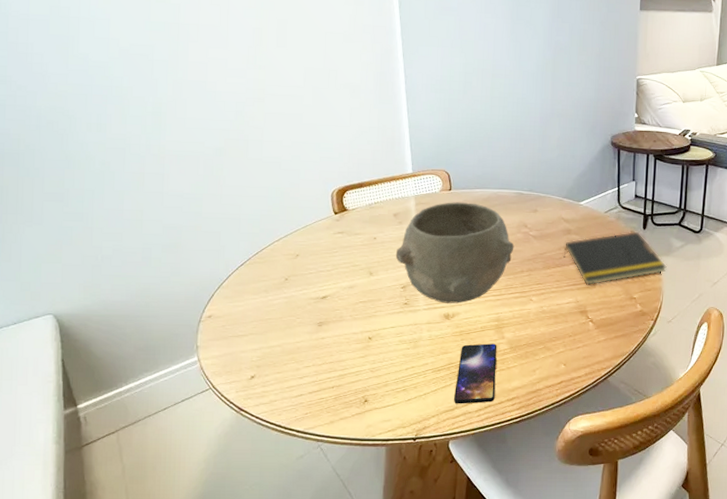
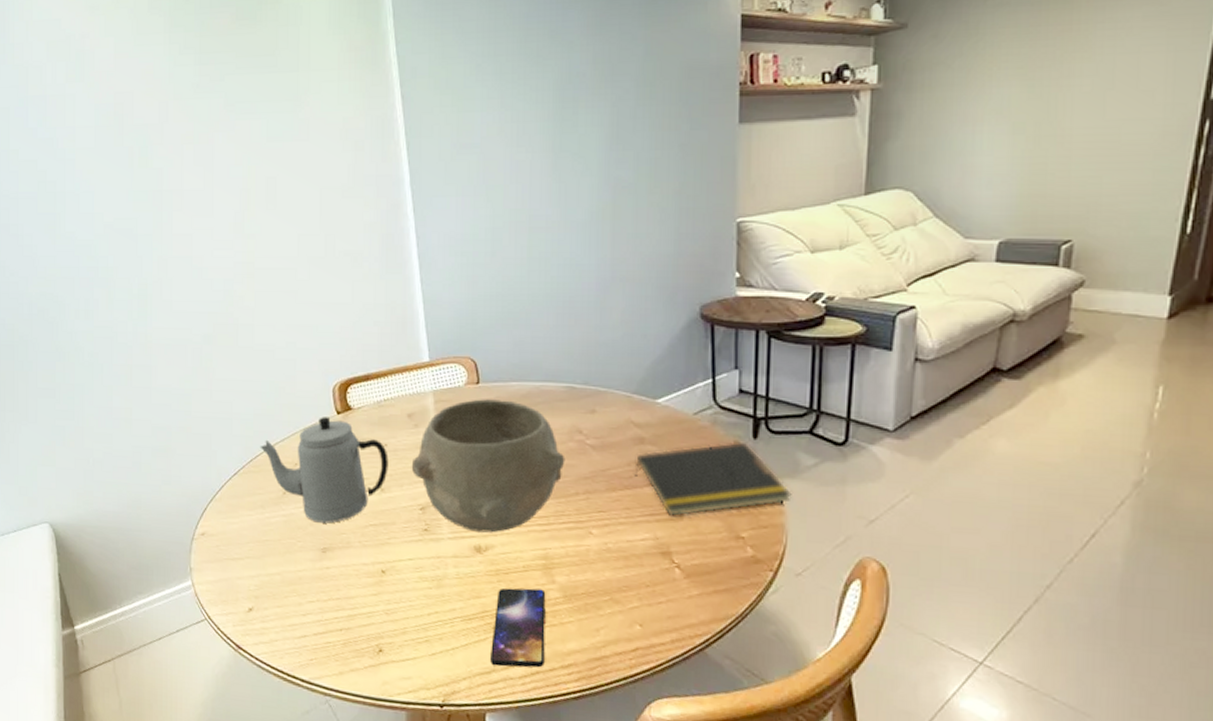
teapot: none [265,216,377,302] -> present [260,417,389,524]

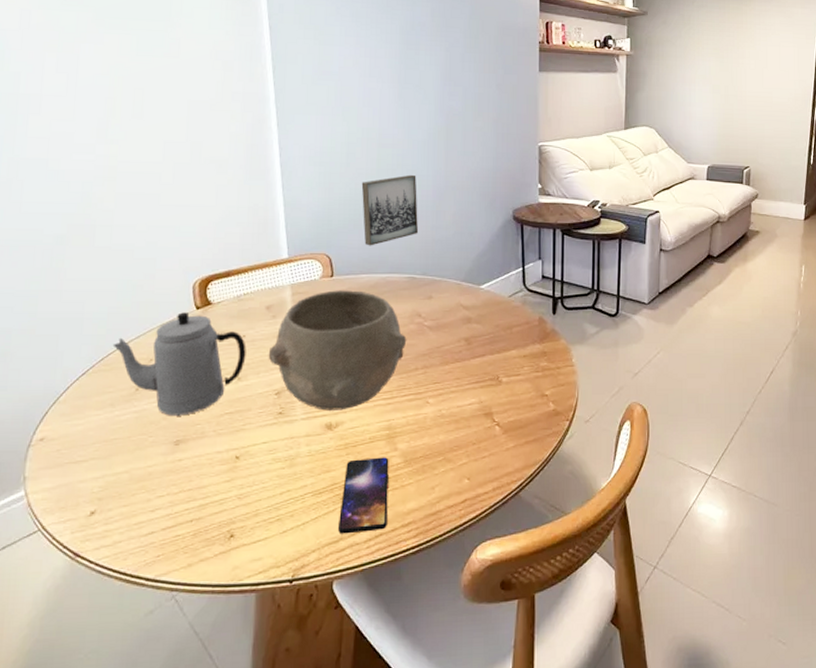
wall art: none [509,263,579,350] -> present [361,174,419,246]
notepad: present [634,441,792,517] -> none [463,317,581,383]

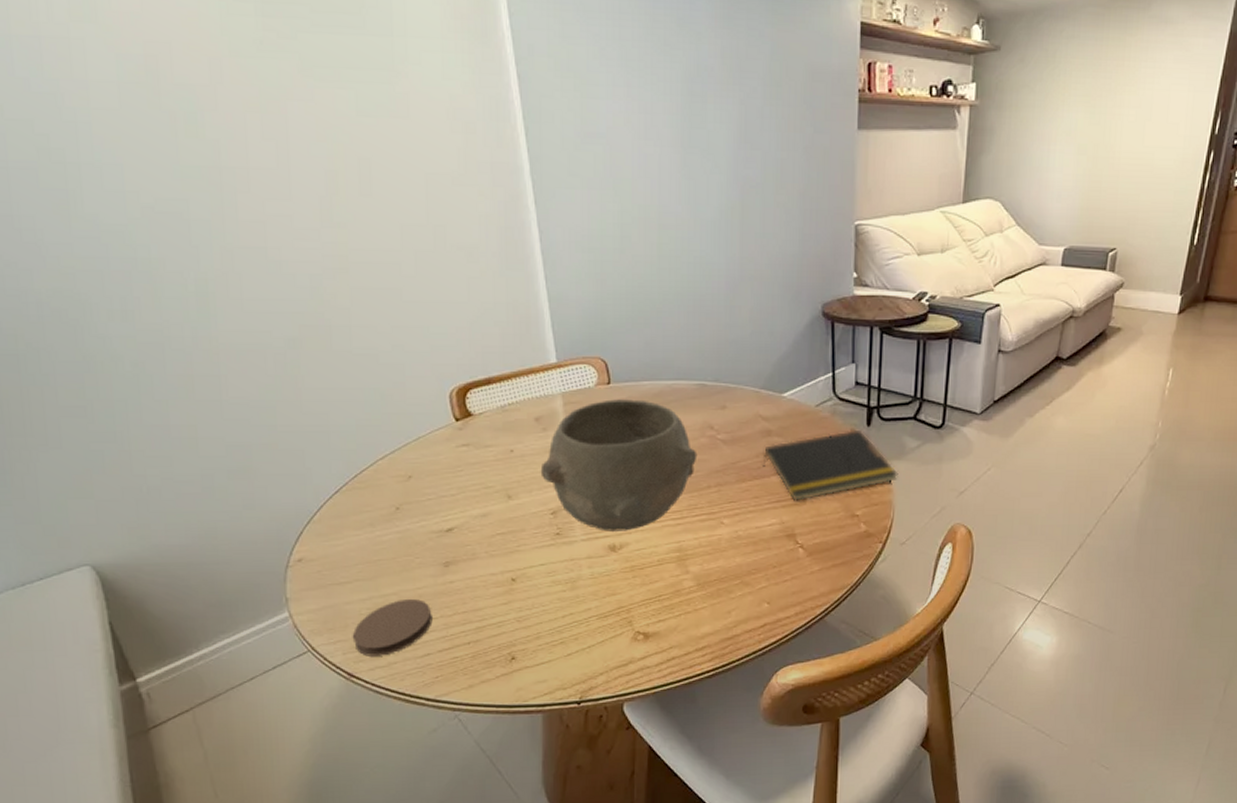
coaster: none [82,477,160,535] -> present [352,599,433,657]
teapot: present [112,312,246,416] -> none [365,425,516,537]
smartphone: present [338,457,389,534] -> none [627,580,680,658]
wall art: present [361,174,419,246] -> none [639,262,709,348]
notepad: none [463,317,581,383] -> present [762,429,898,502]

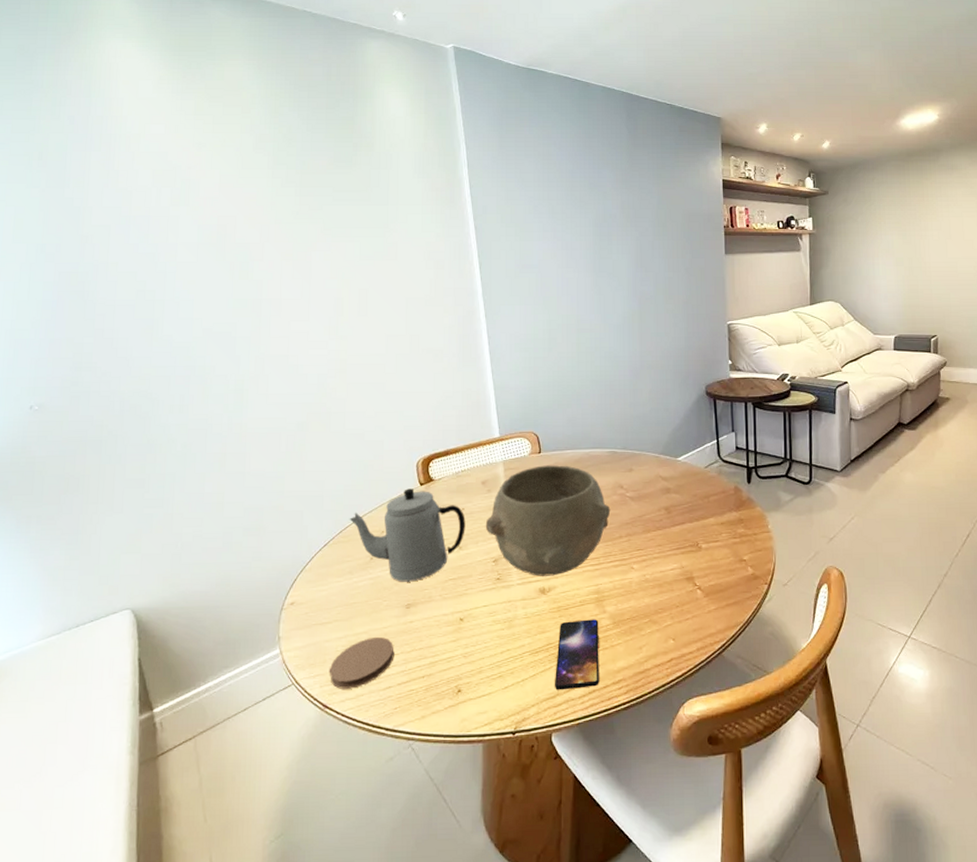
teapot: none [365,425,516,537] -> present [349,488,466,582]
smartphone: none [627,580,680,658] -> present [555,619,599,691]
notepad: present [762,429,898,502] -> none [664,486,777,549]

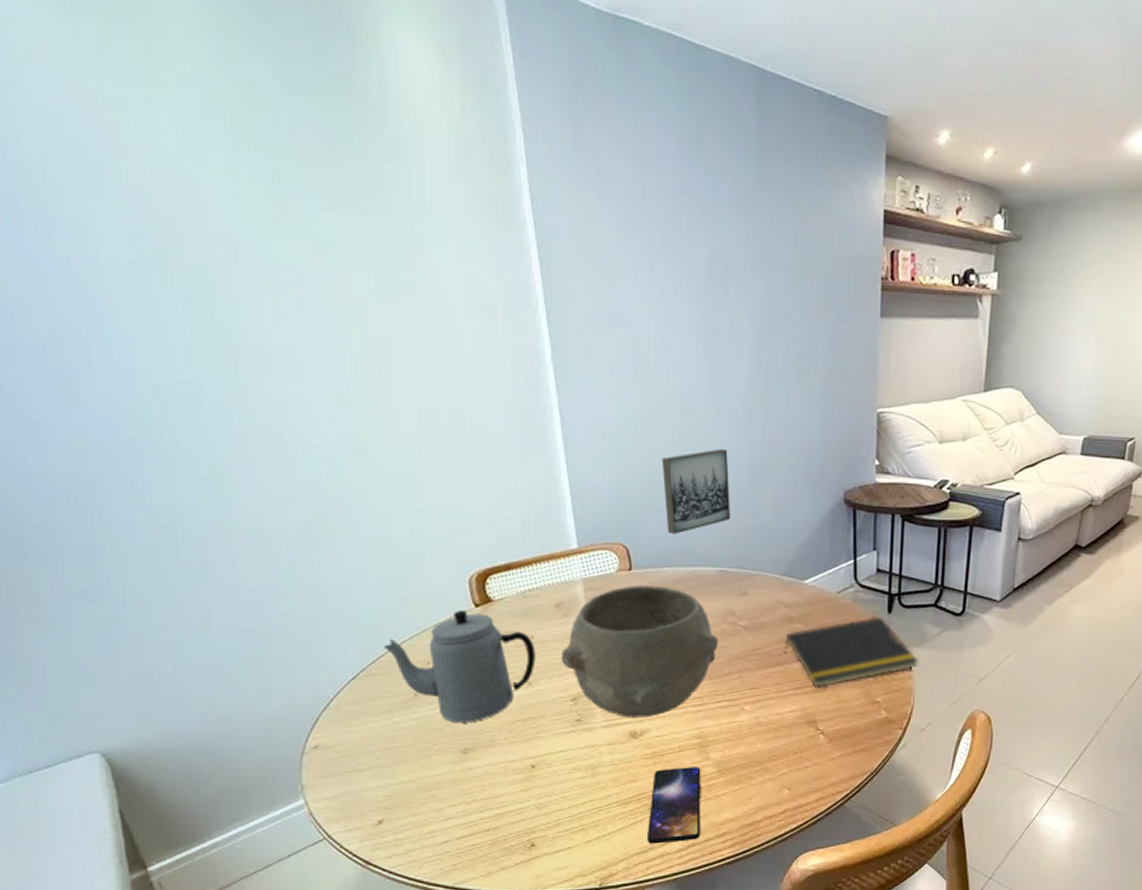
coaster: present [329,637,395,689] -> none [369,786,451,844]
wall art: none [563,356,618,424] -> present [661,448,731,535]
notepad: none [664,486,777,549] -> present [784,616,919,689]

